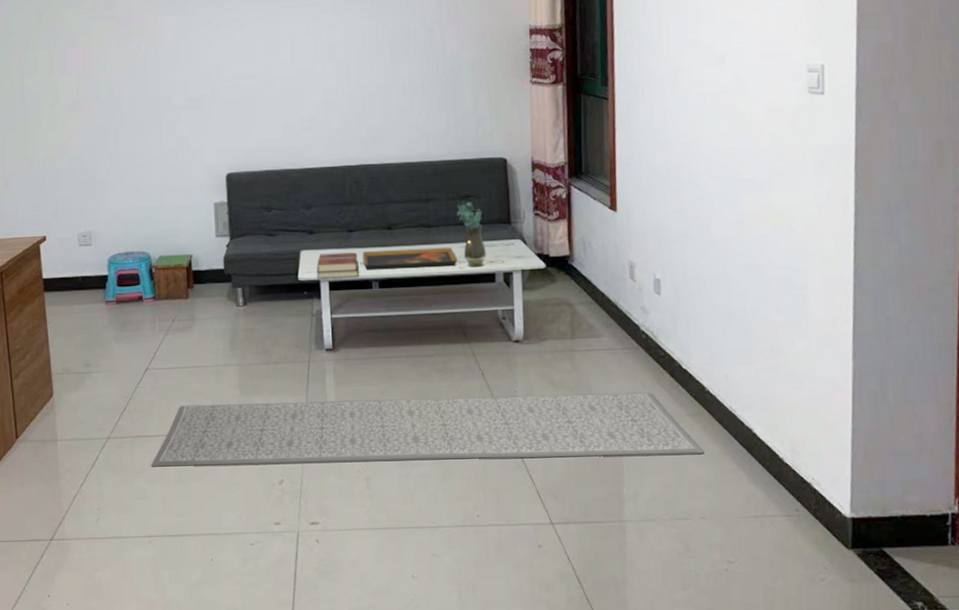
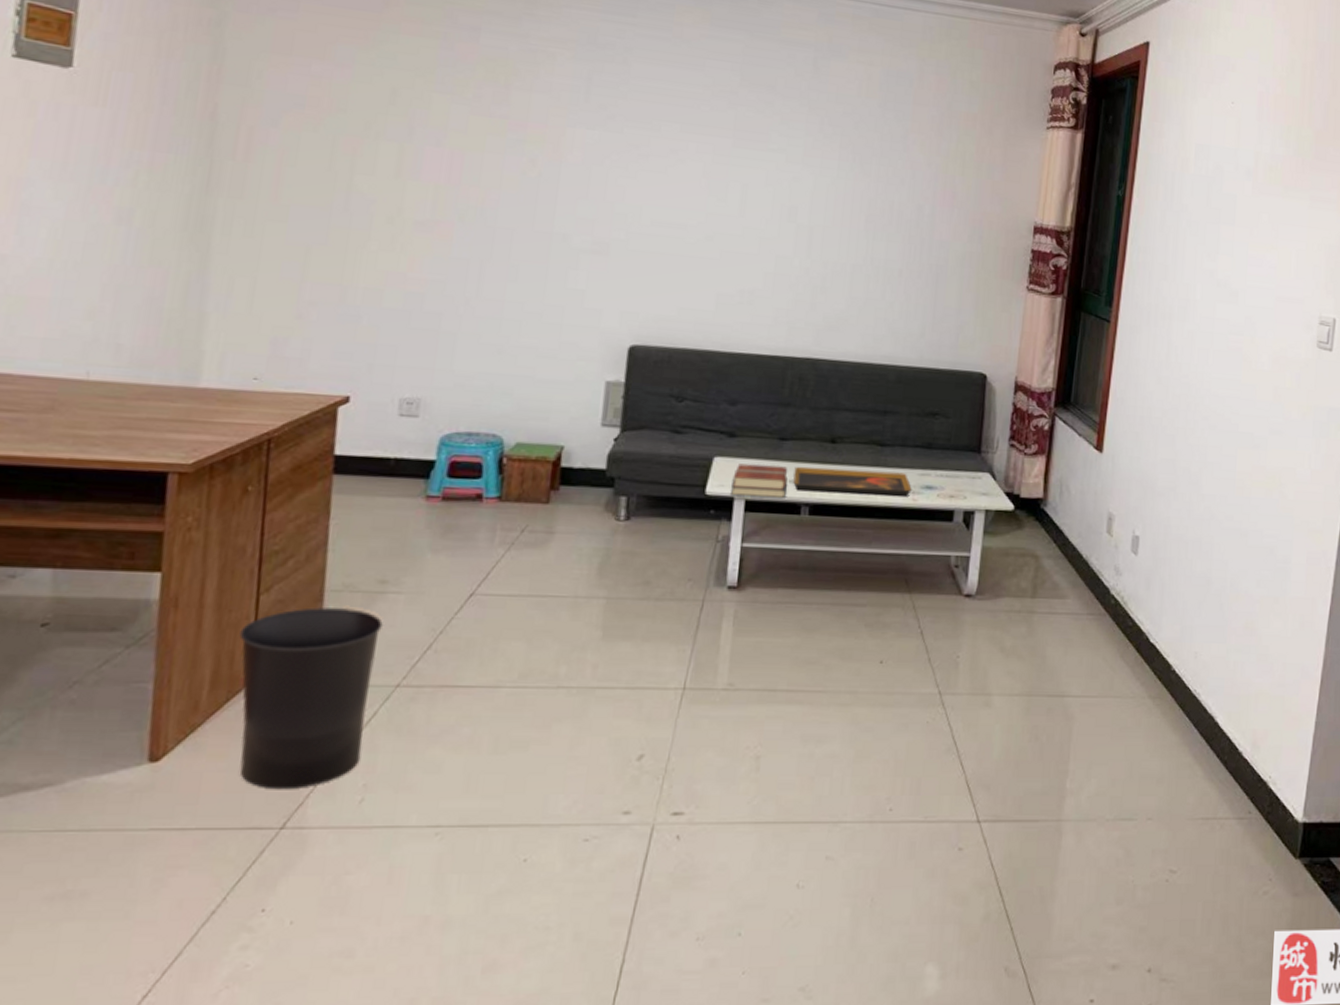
waste bin: none [5,385,93,513] -> present [239,606,384,788]
rug: present [151,392,705,467] -> none [456,647,1161,743]
vase: present [456,200,487,267] -> none [918,416,949,501]

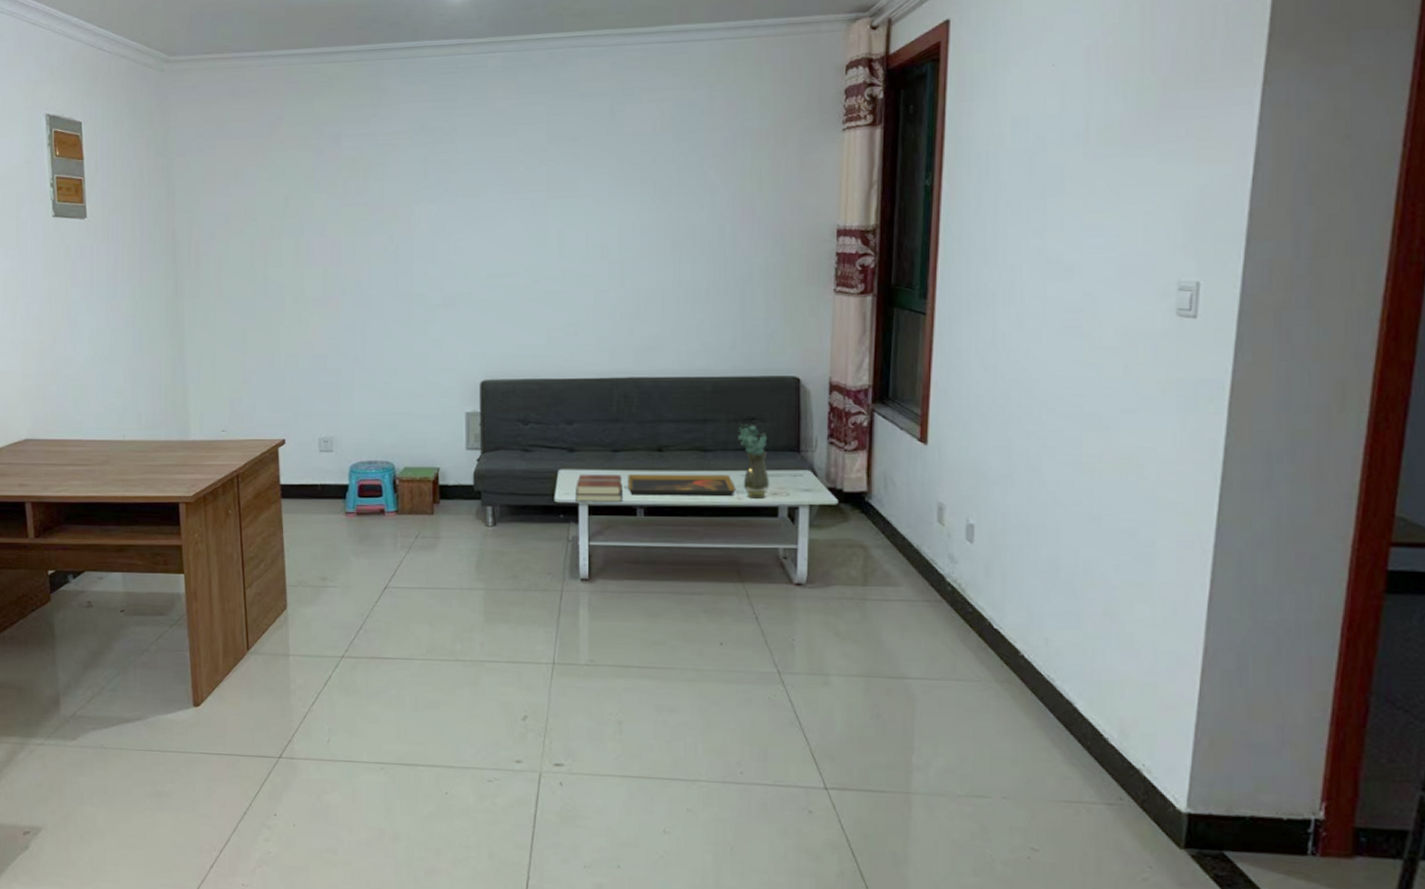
waste bin: present [239,606,384,788] -> none [237,597,328,729]
vase: none [918,416,949,501] -> present [738,422,770,499]

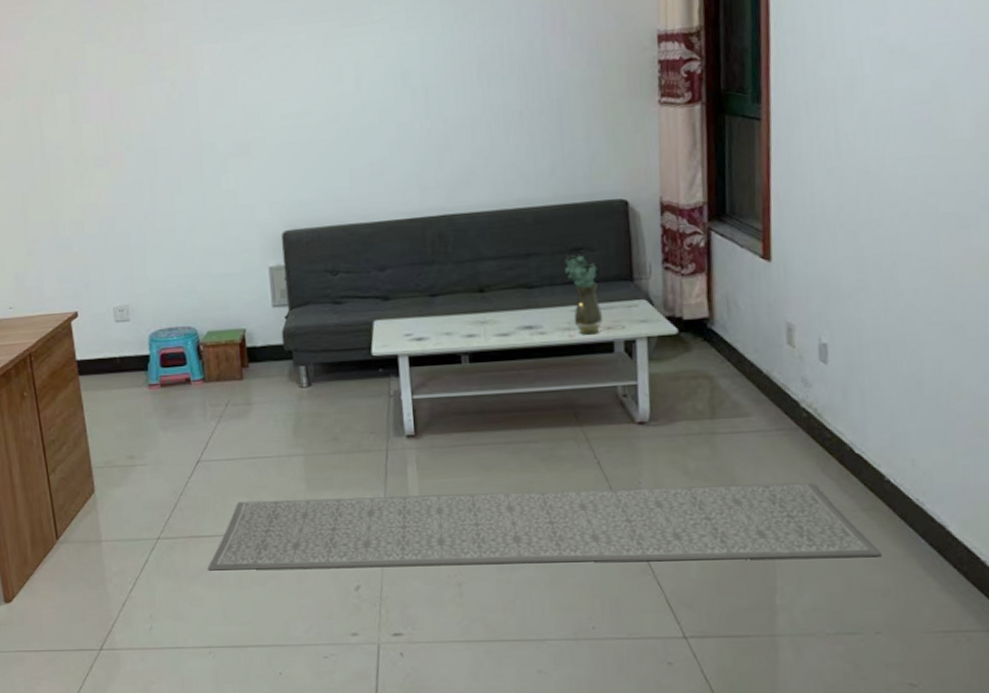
rug: none [386,628,1013,726] -> present [208,482,882,571]
books: present [576,474,624,503] -> none [393,321,446,354]
decorative tray: present [628,473,736,496] -> none [449,311,567,342]

